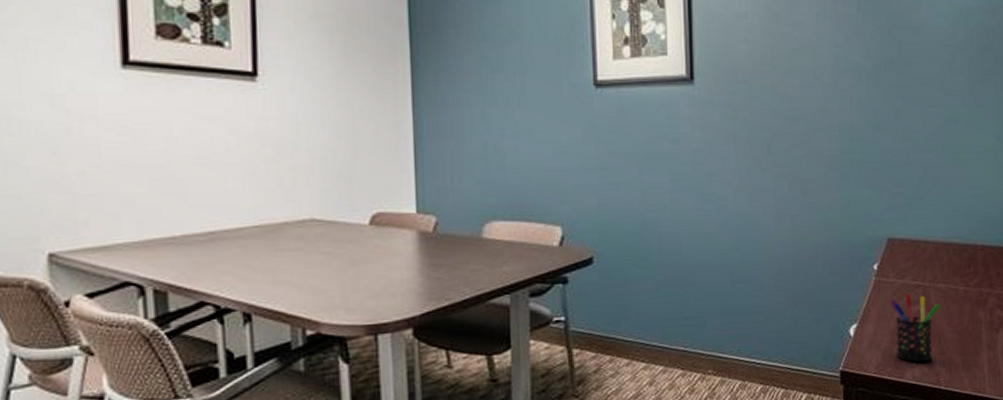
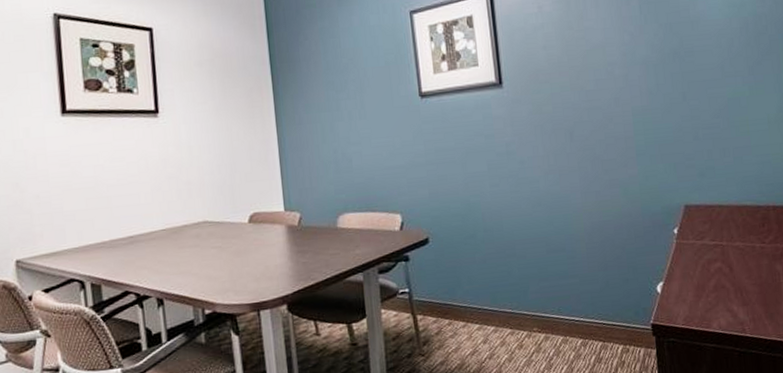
pen holder: present [890,293,941,362] -> none [691,252,740,313]

